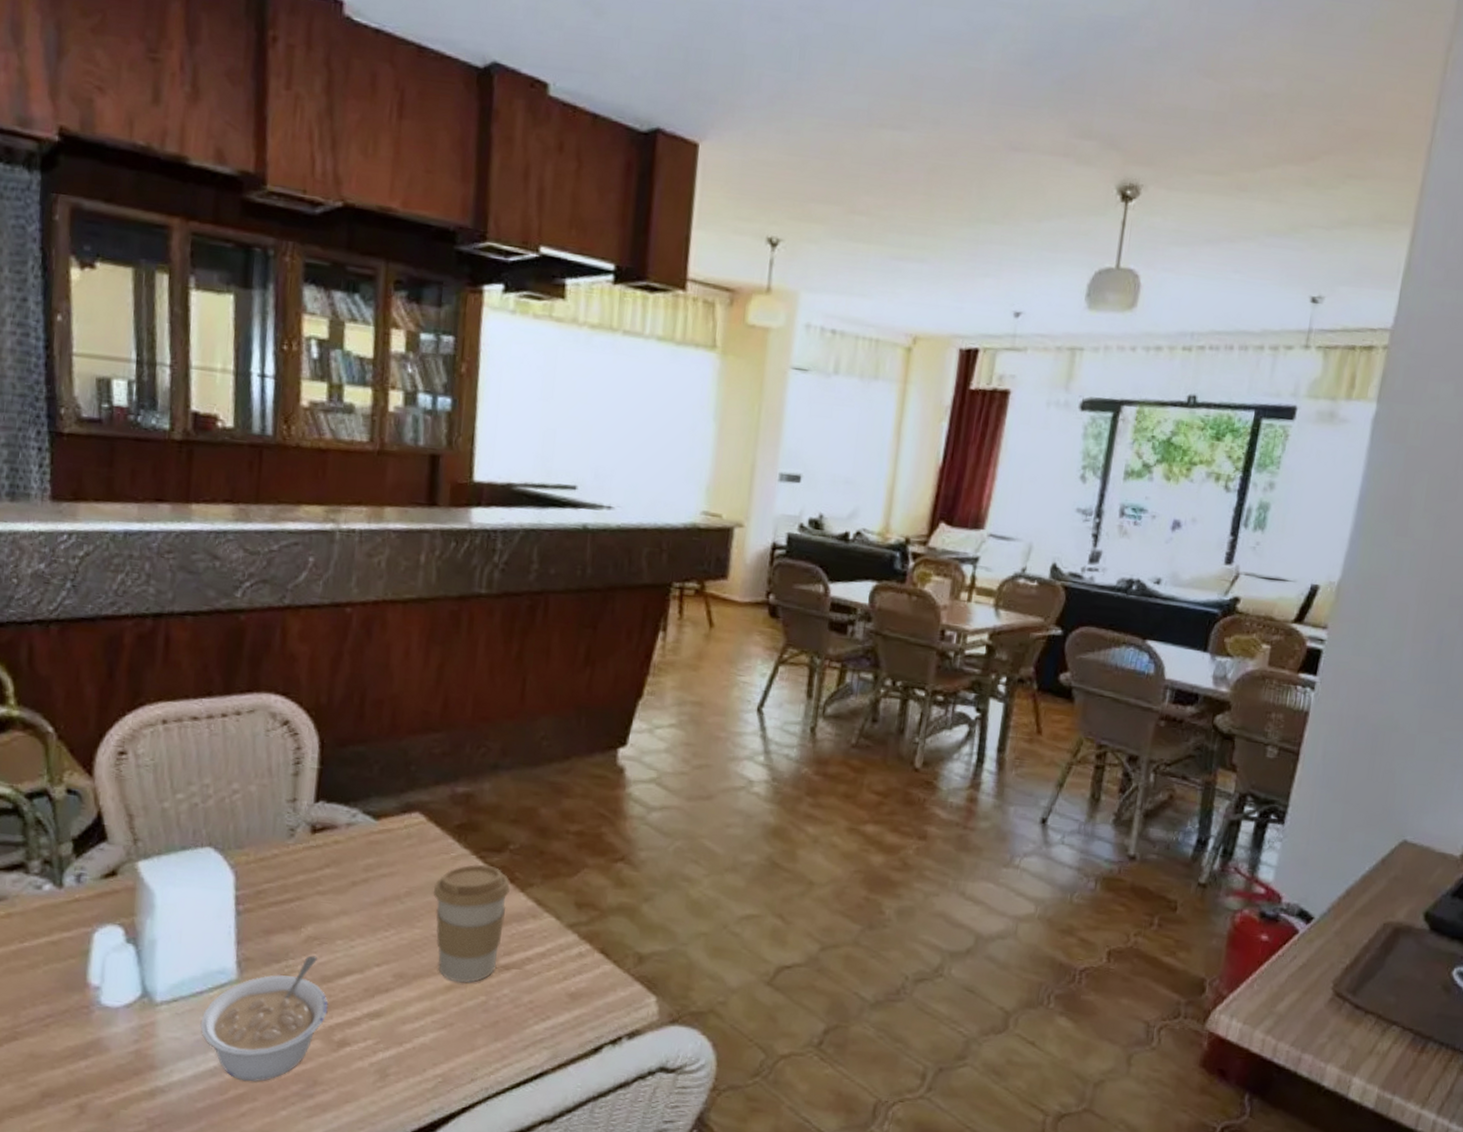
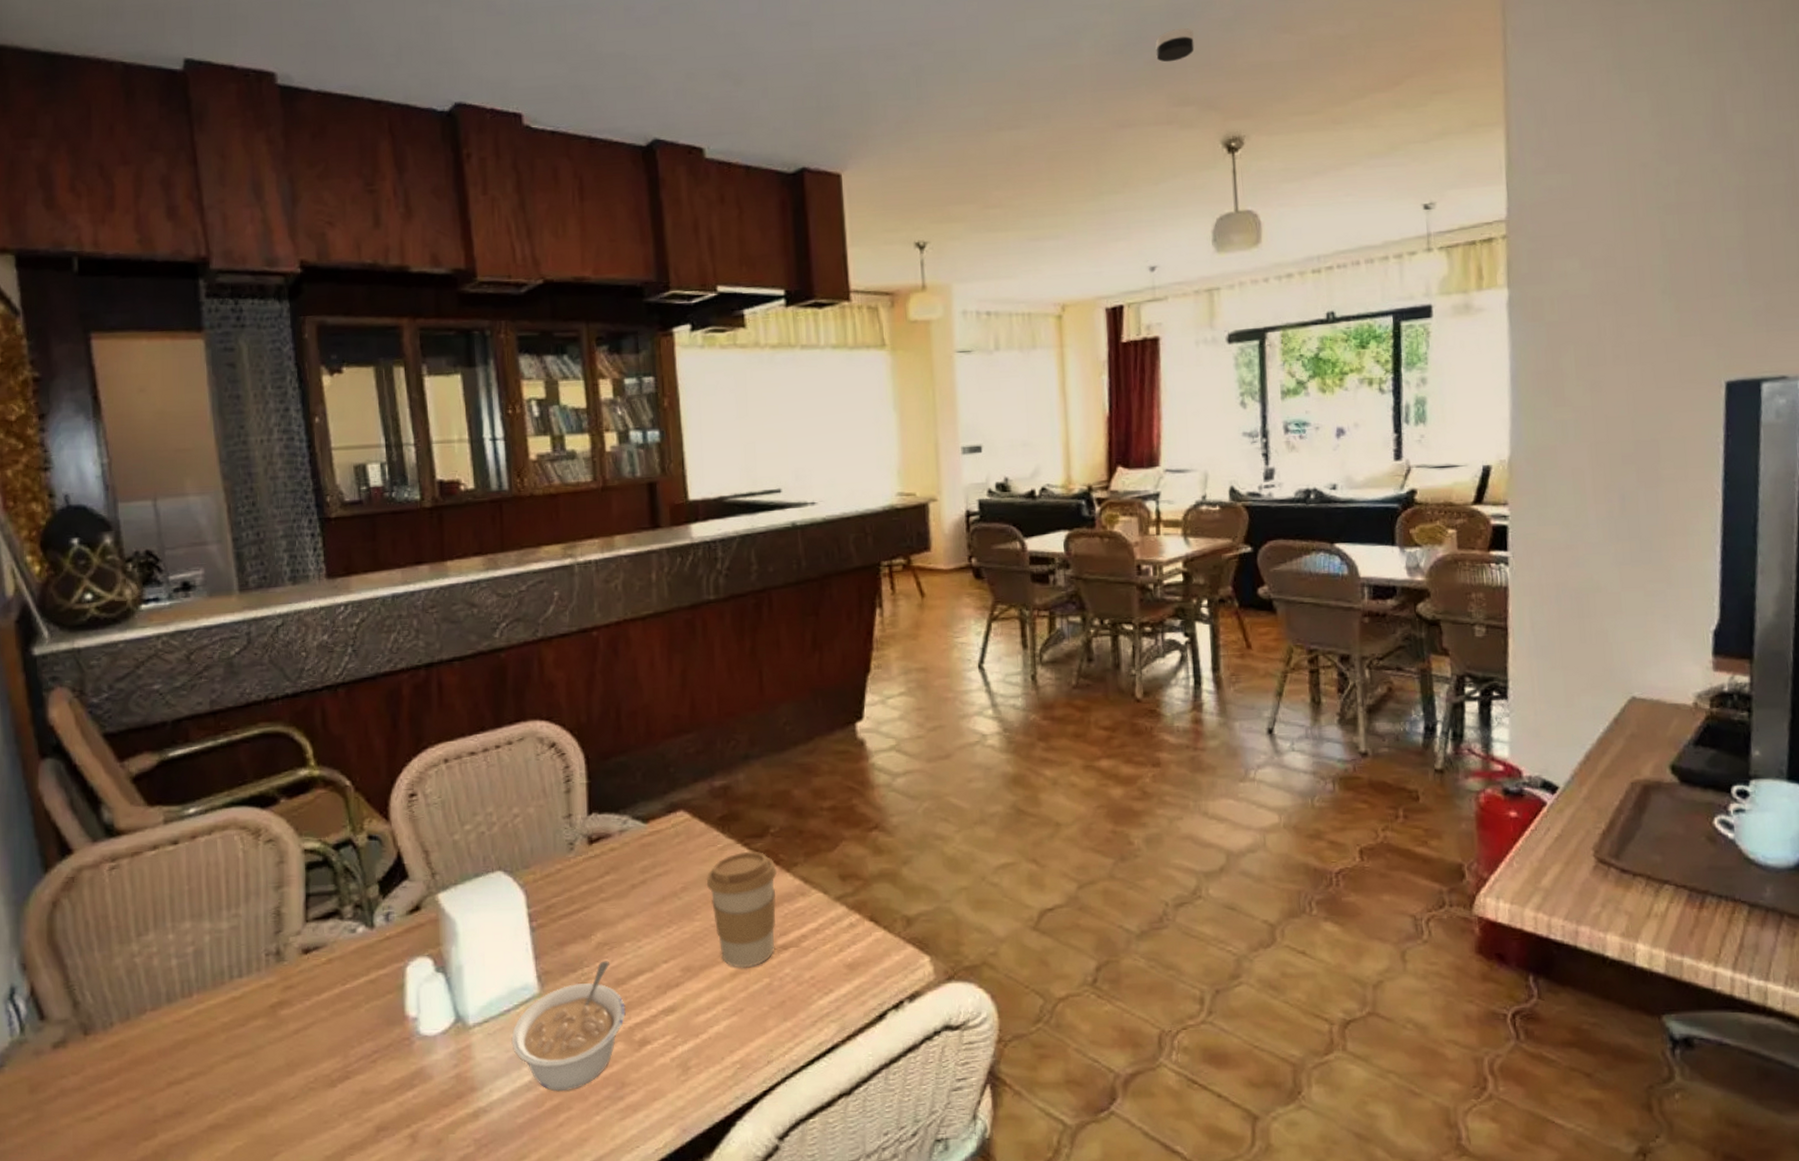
smoke detector: none [1066,49,1111,87] -> present [1155,28,1194,63]

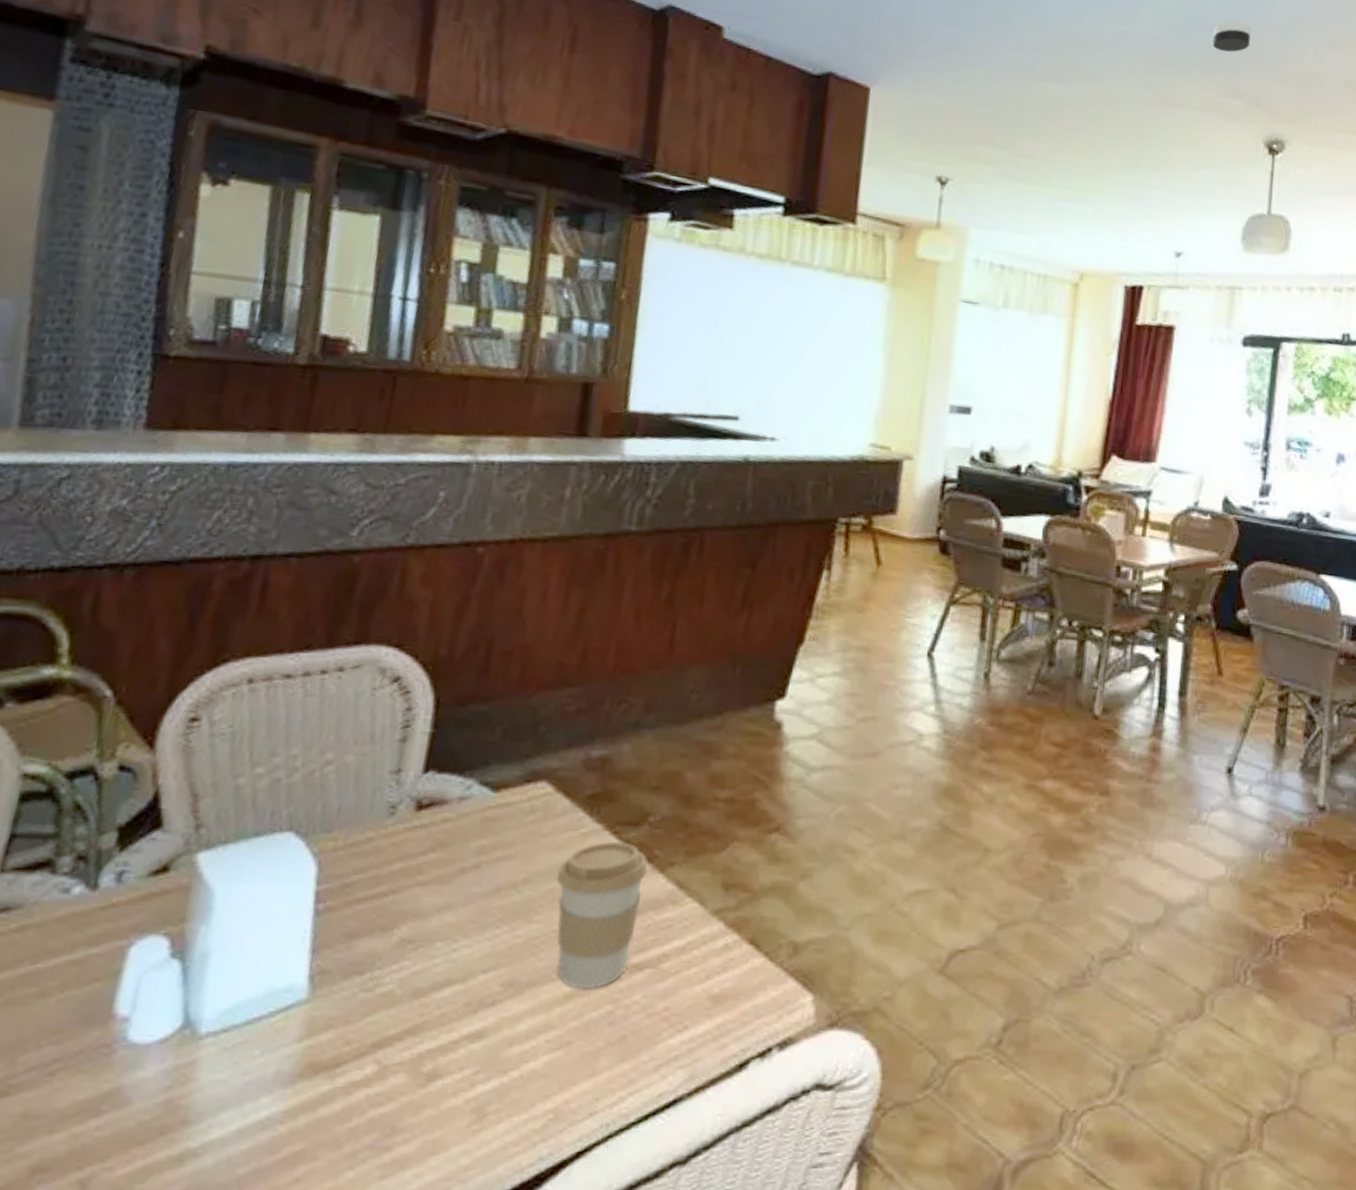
legume: present [511,961,626,1092] -> none [253,963,420,1135]

